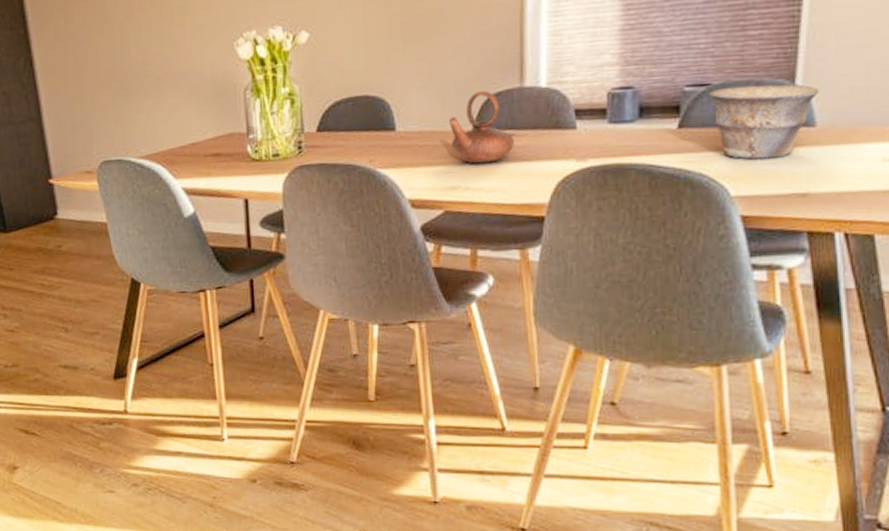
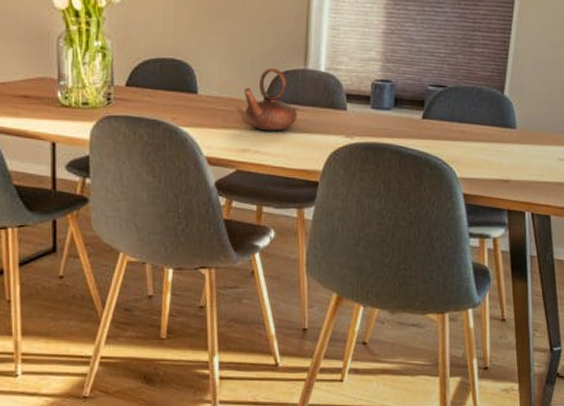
bowl: present [710,84,820,160] -> none [446,90,520,150]

